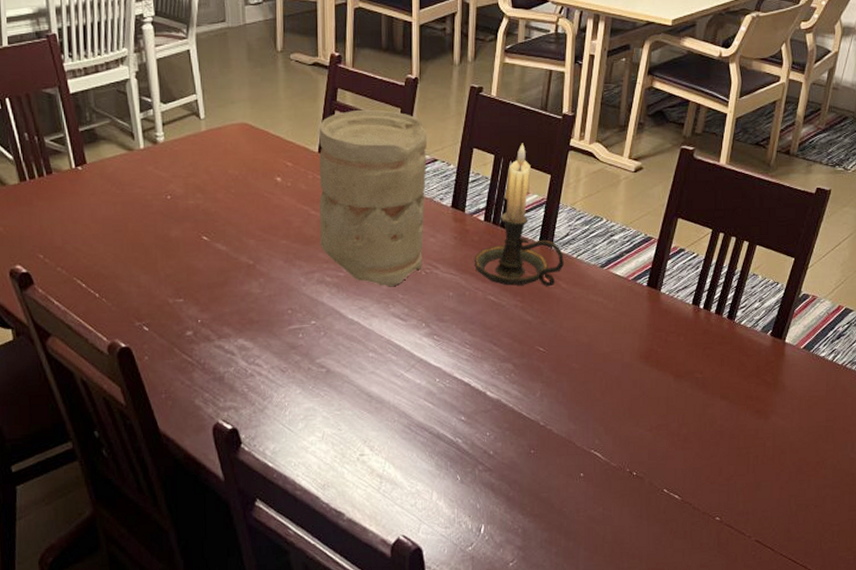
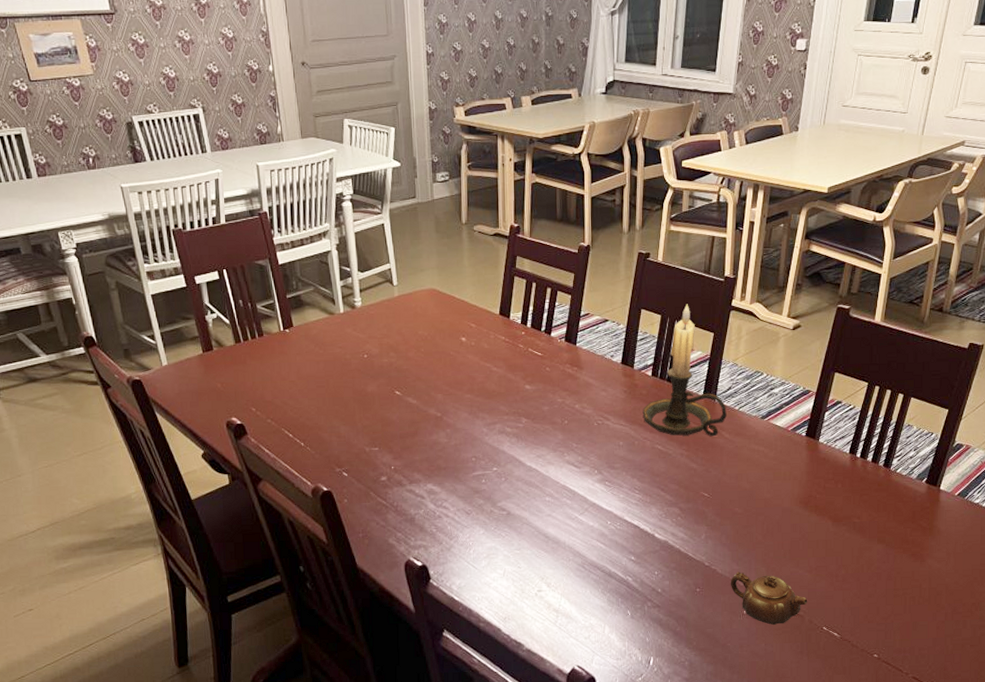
vase: present [319,109,427,287] -> none [499,275,599,437]
teapot: none [566,431,648,488] -> present [730,572,808,625]

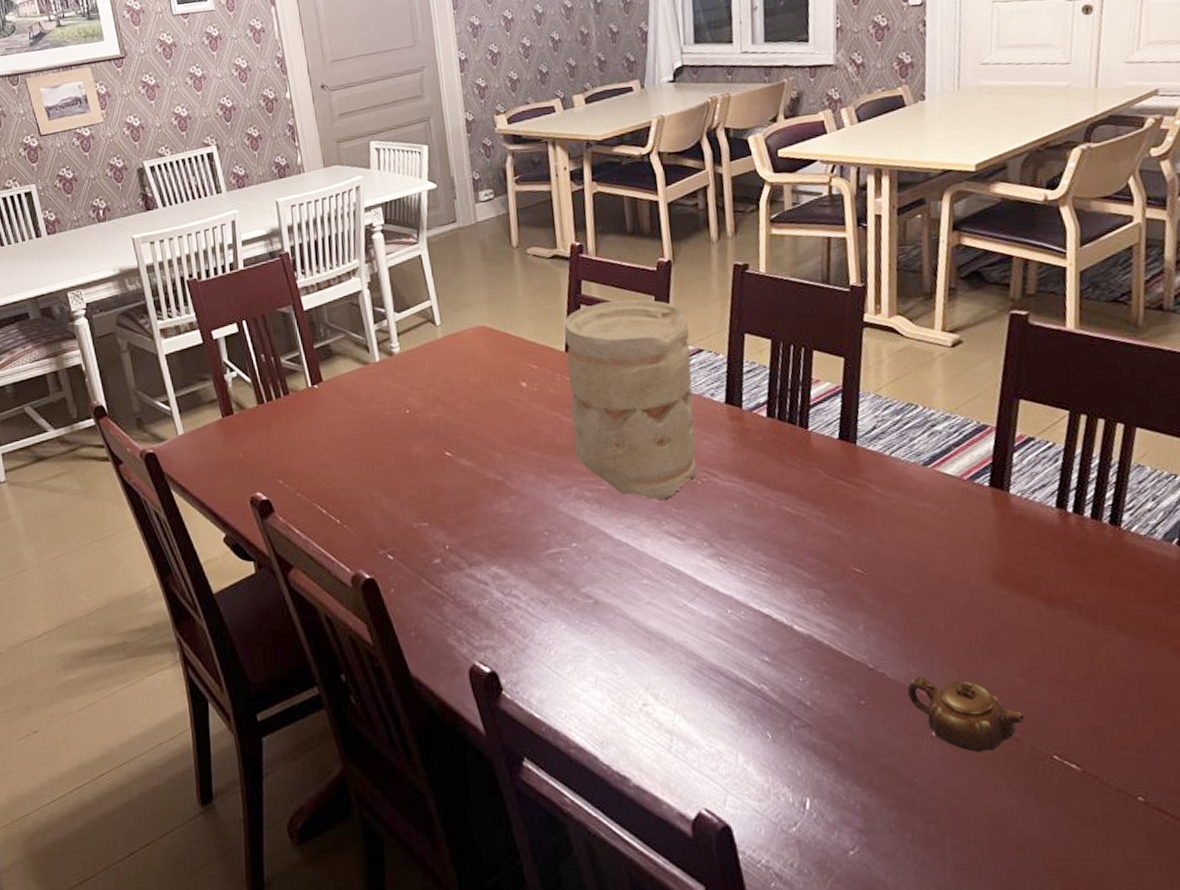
vase: none [499,275,599,437] -> present [564,299,697,501]
candle holder: present [642,304,727,437] -> none [759,323,875,493]

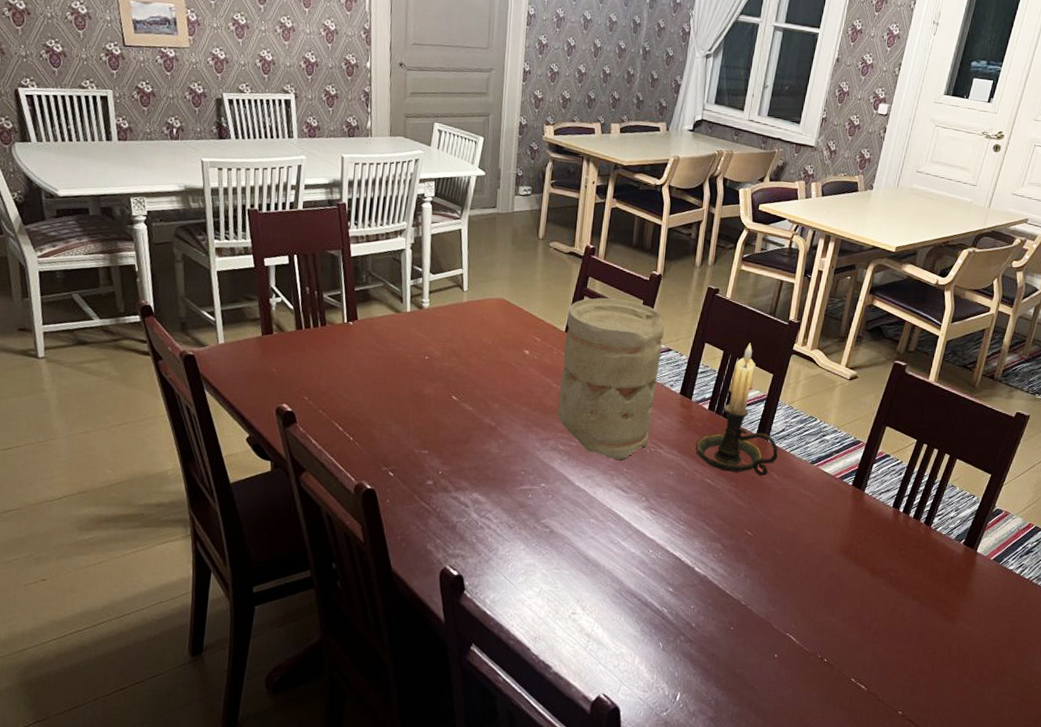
candle holder: none [759,323,875,493] -> present [695,343,778,477]
teapot: present [907,676,1025,752] -> none [764,614,839,672]

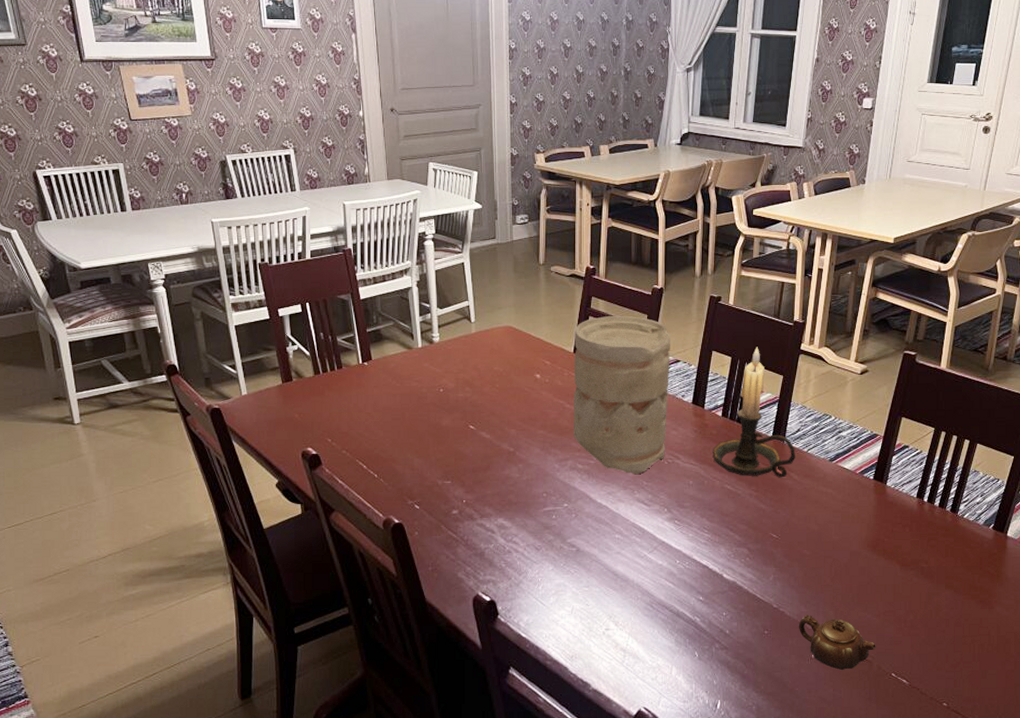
teapot: none [764,614,839,672] -> present [798,615,876,670]

